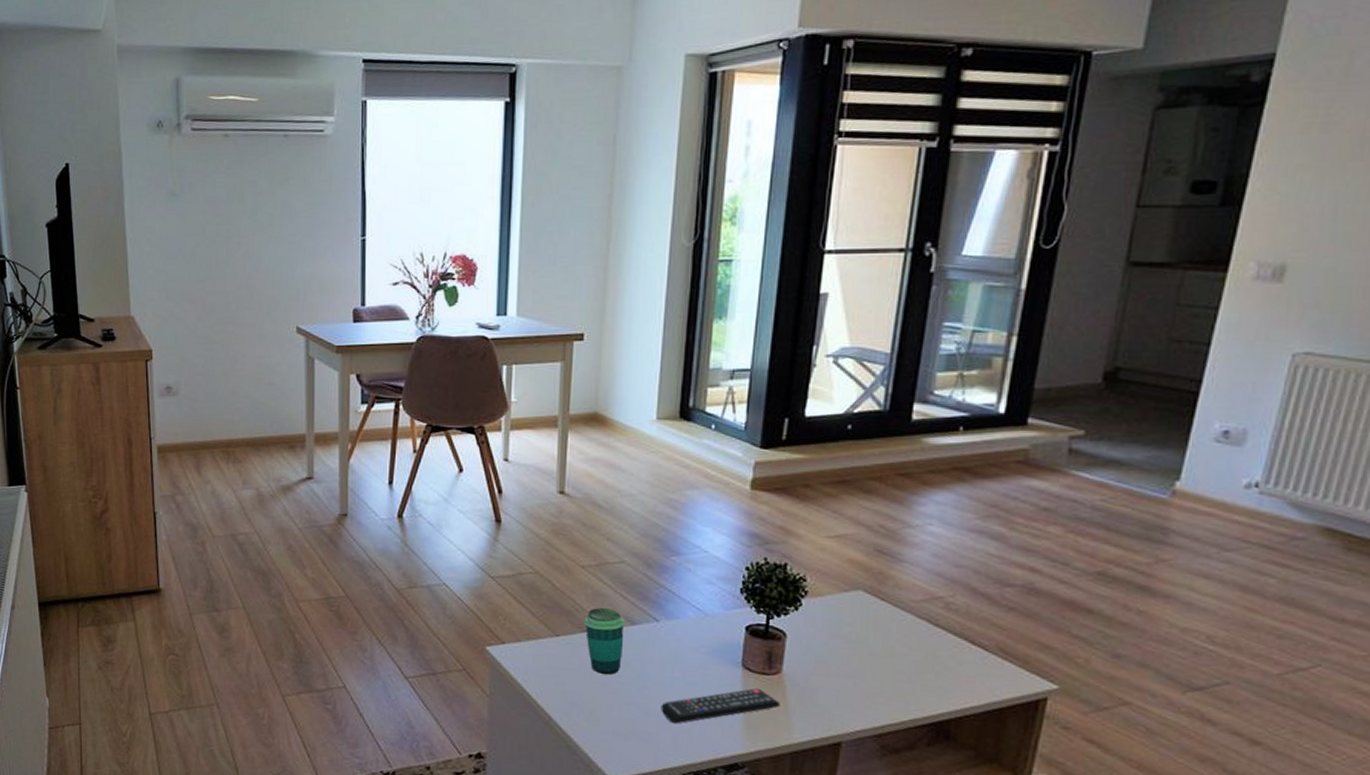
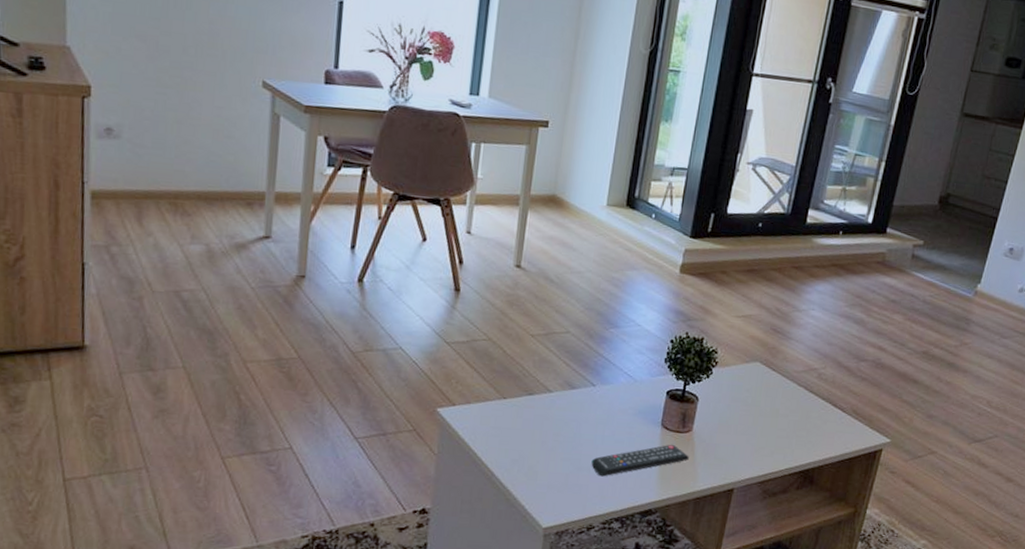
cup: present [584,608,625,675] -> none [530,373,566,434]

